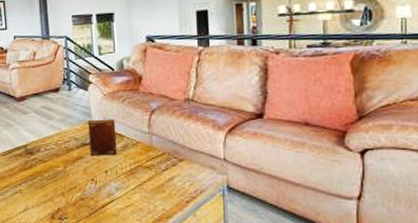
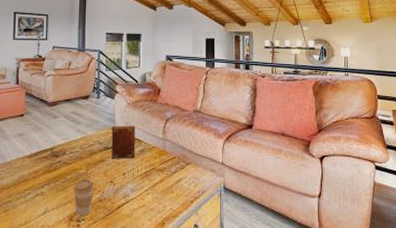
coffee cup: none [53,177,75,214] -> present [74,179,94,216]

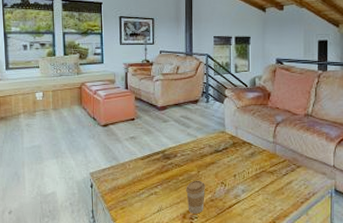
book: present [111,125,136,159] -> none [221,129,246,162]

